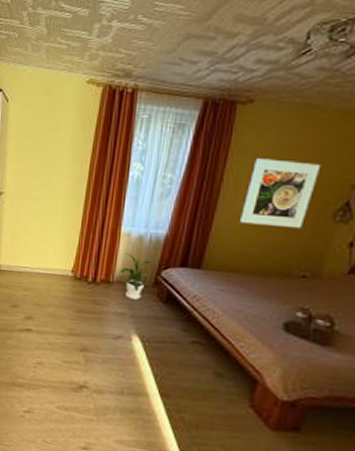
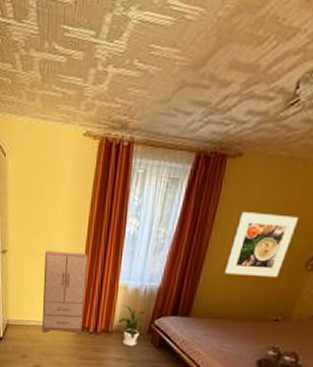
cabinet: none [36,194,89,284] -> present [42,251,89,334]

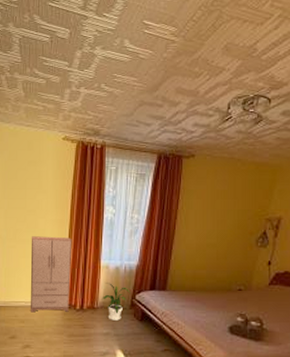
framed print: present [225,212,299,278] -> none [192,201,245,254]

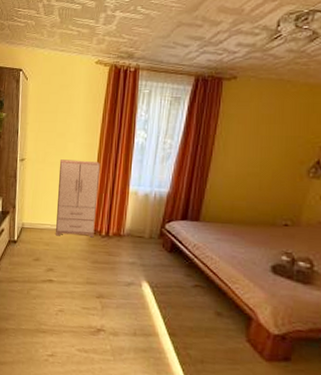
house plant: present [101,283,130,321] -> none [128,210,160,250]

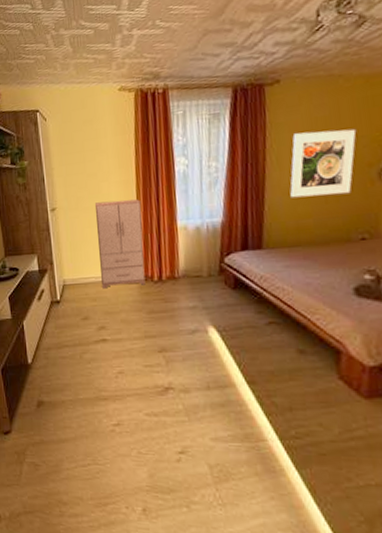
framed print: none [230,126,295,185] -> present [290,129,357,198]

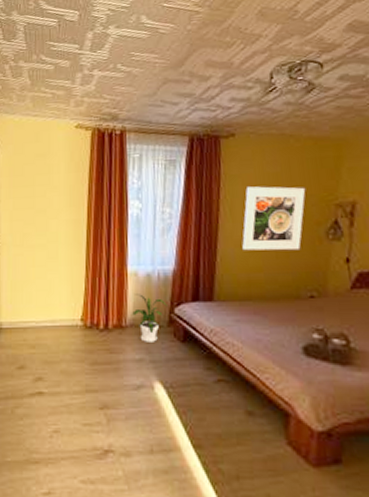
cabinet: present [94,199,146,289] -> none [41,239,91,335]
house plant: none [182,246,217,291] -> present [131,294,167,342]

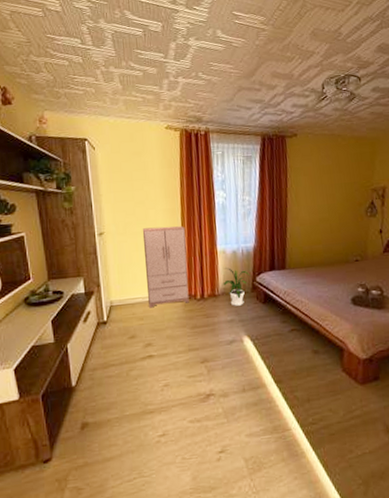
cabinet: none [41,239,91,335] -> present [142,226,190,308]
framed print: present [242,186,306,251] -> none [305,176,351,228]

